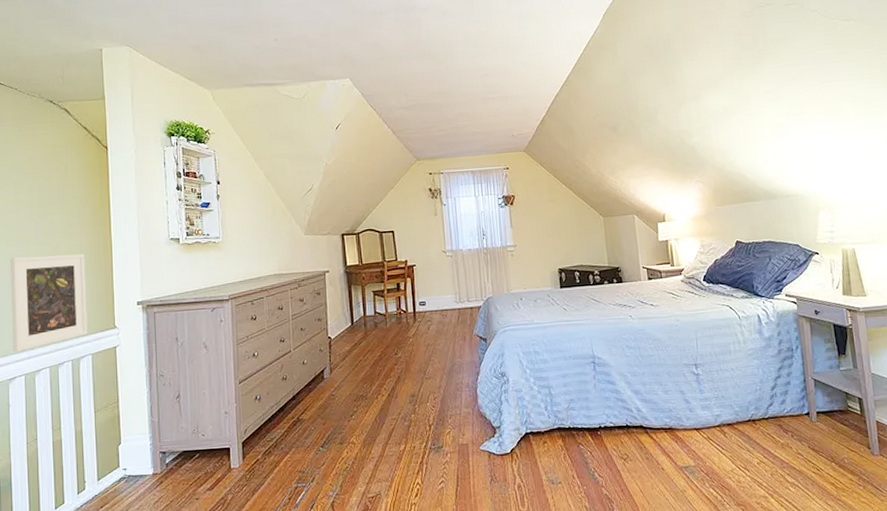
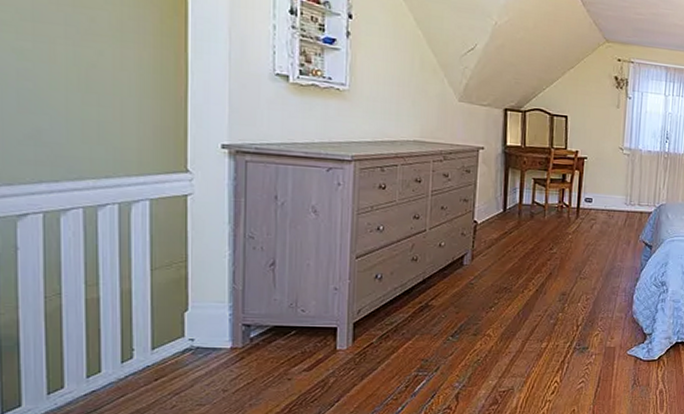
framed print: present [10,254,88,352] -> none [22,55,145,182]

